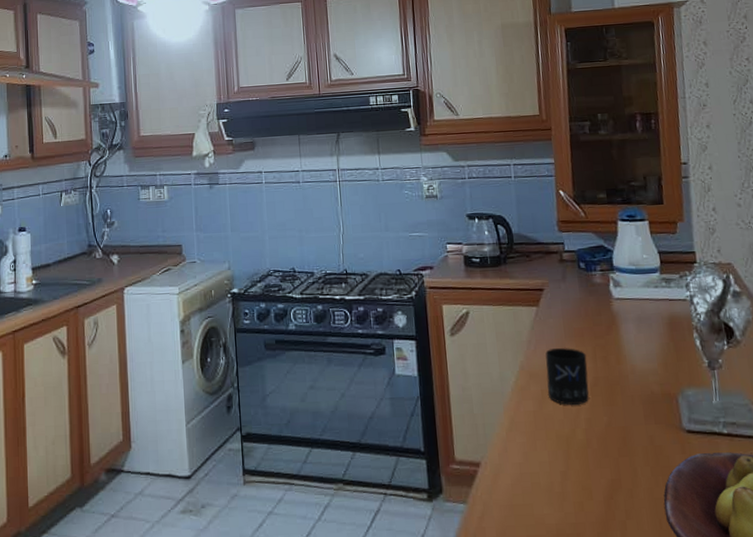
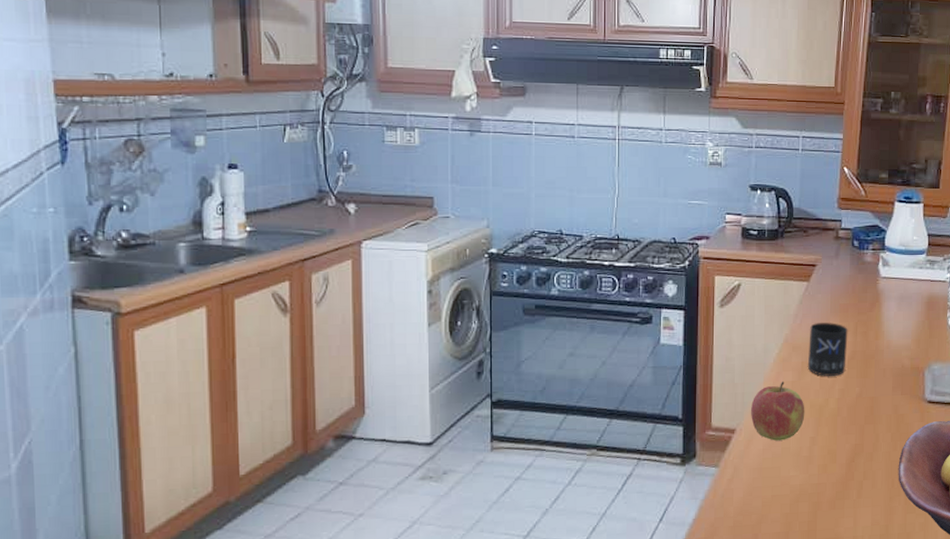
apple: none [493,411,552,475] -> present [751,381,805,441]

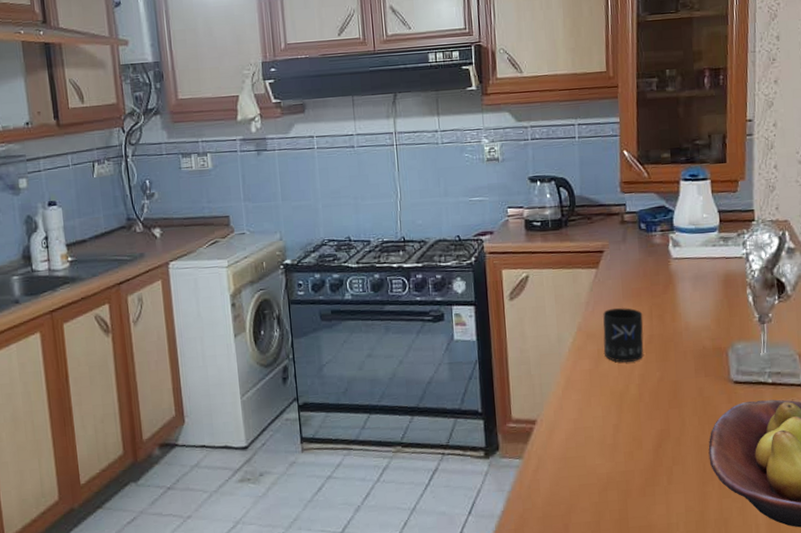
apple: present [751,381,805,441] -> none [550,370,606,430]

